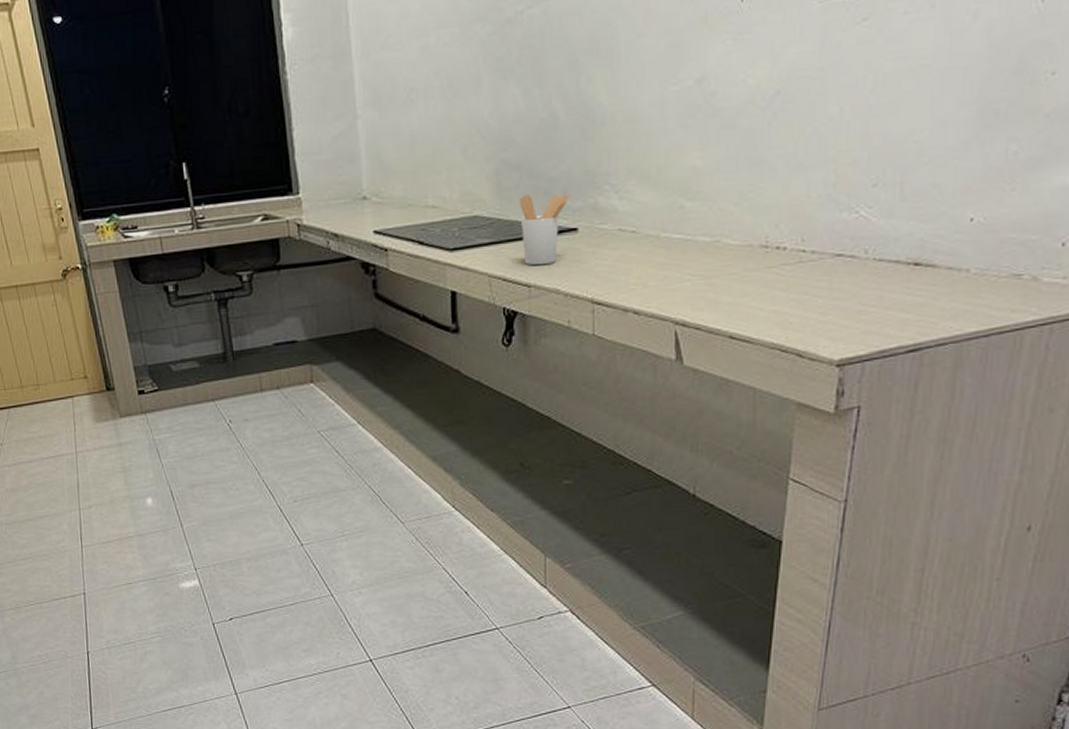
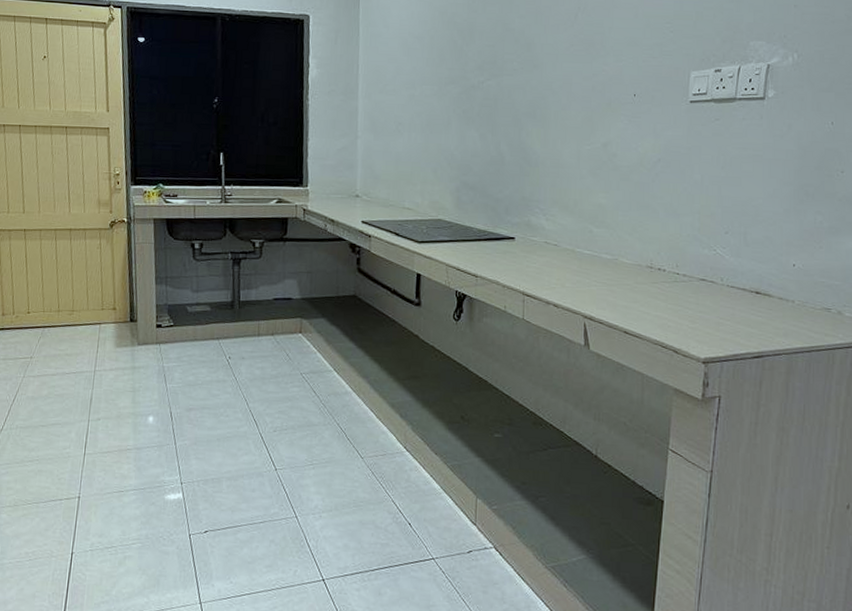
utensil holder: present [519,193,570,266] -> none [473,208,510,262]

